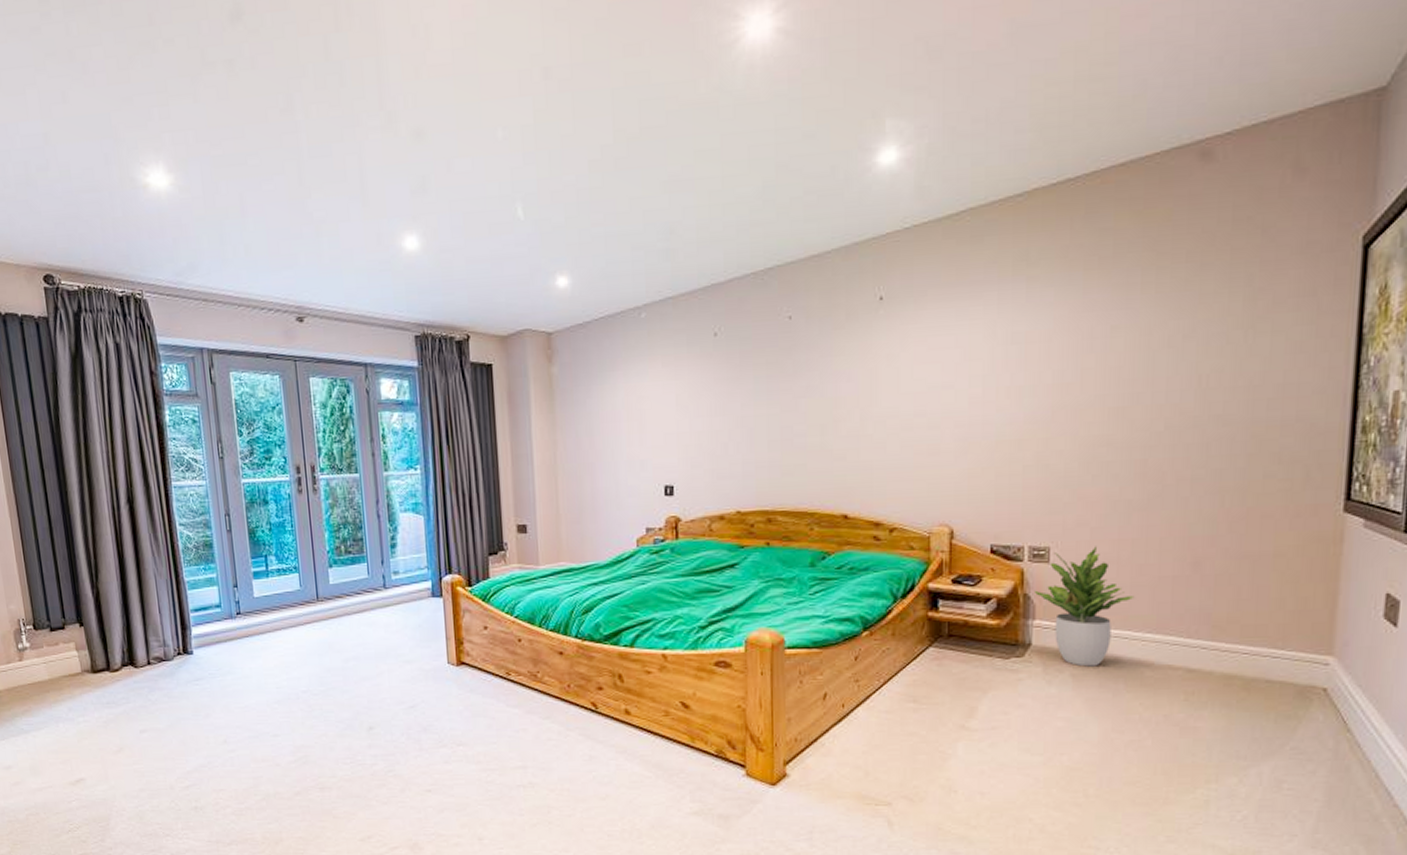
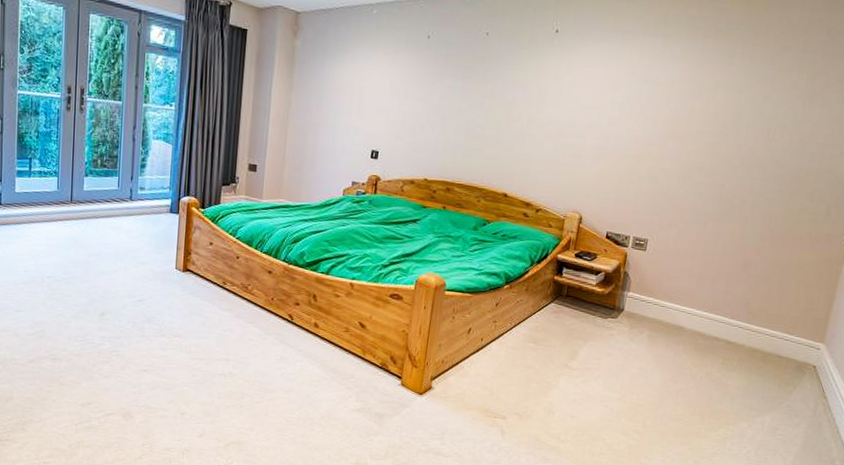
potted plant: present [1034,546,1135,667] -> none [631,243,700,332]

